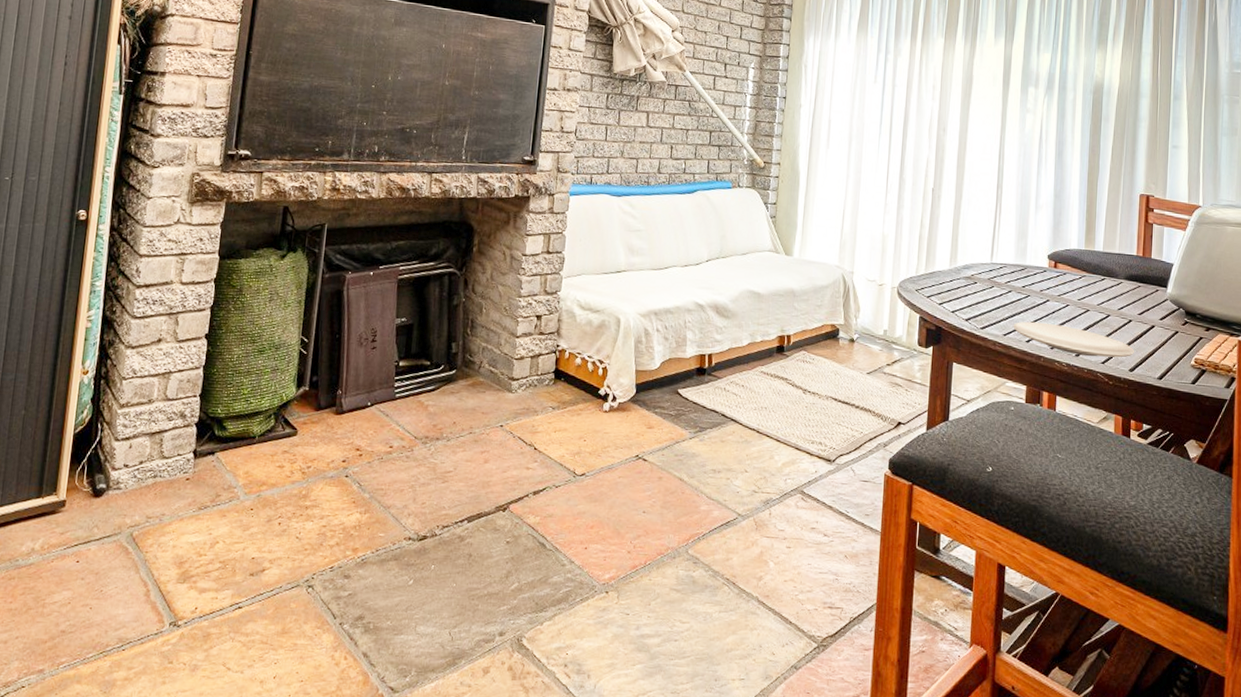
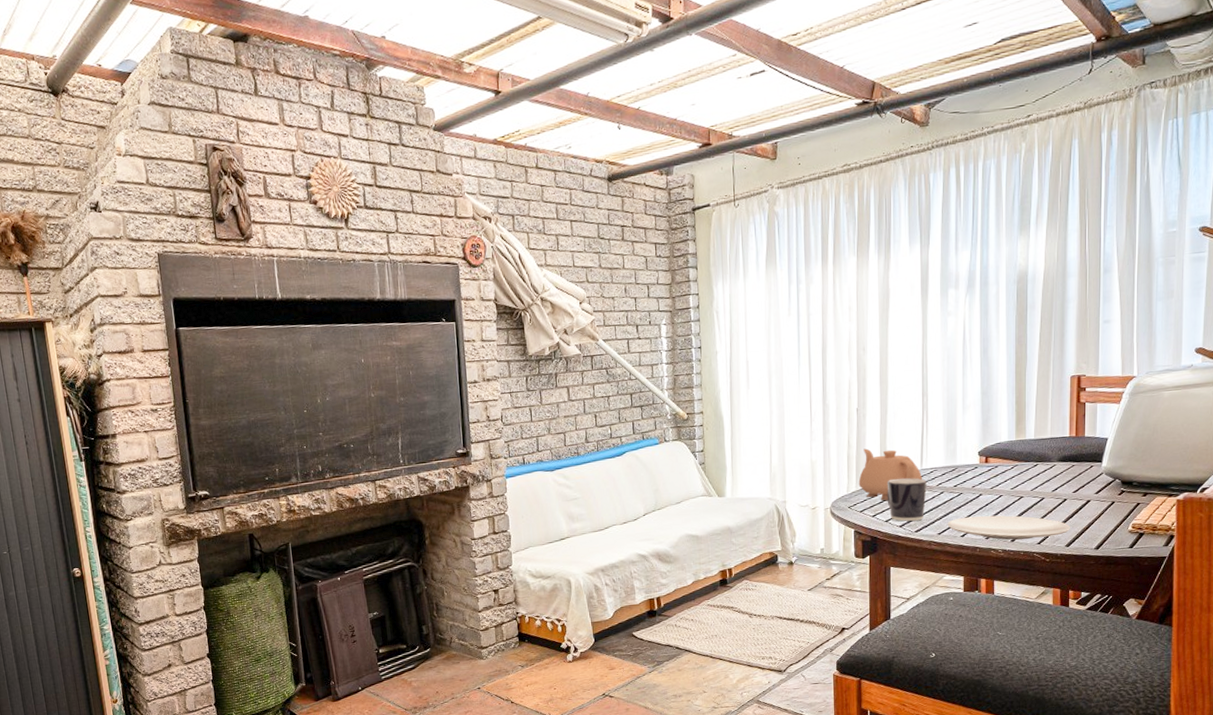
teapot: none [928,231,992,291] -> present [858,448,923,501]
mug: none [955,268,996,317] -> present [887,478,927,522]

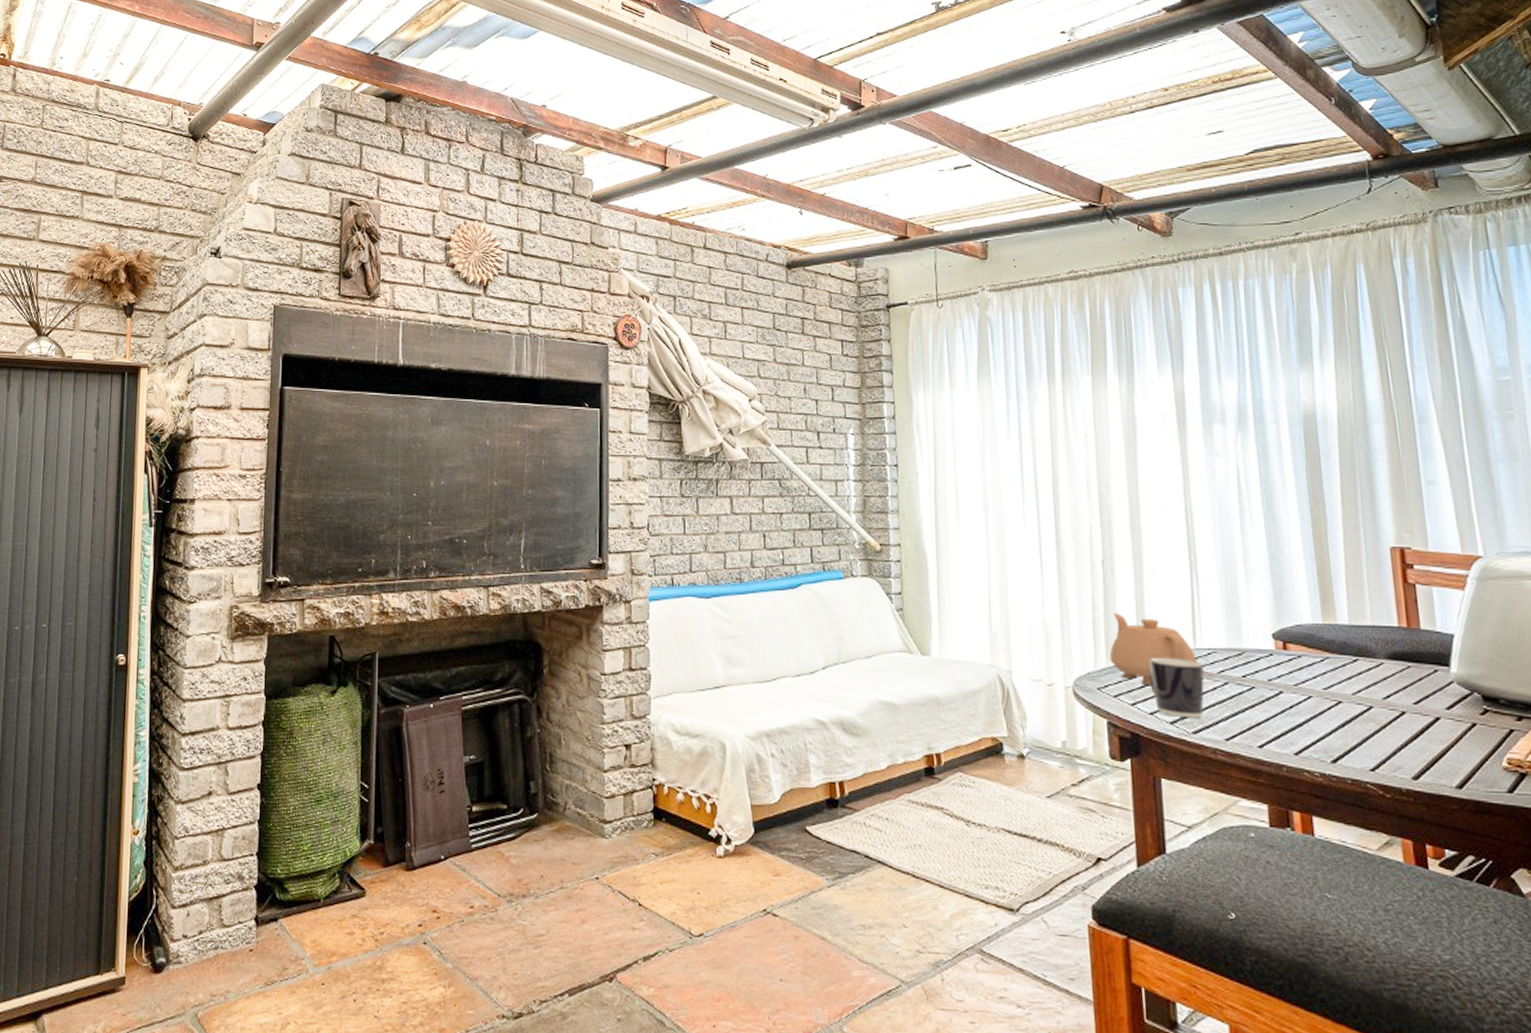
plate: present [947,515,1071,540] -> none [1237,720,1417,763]

